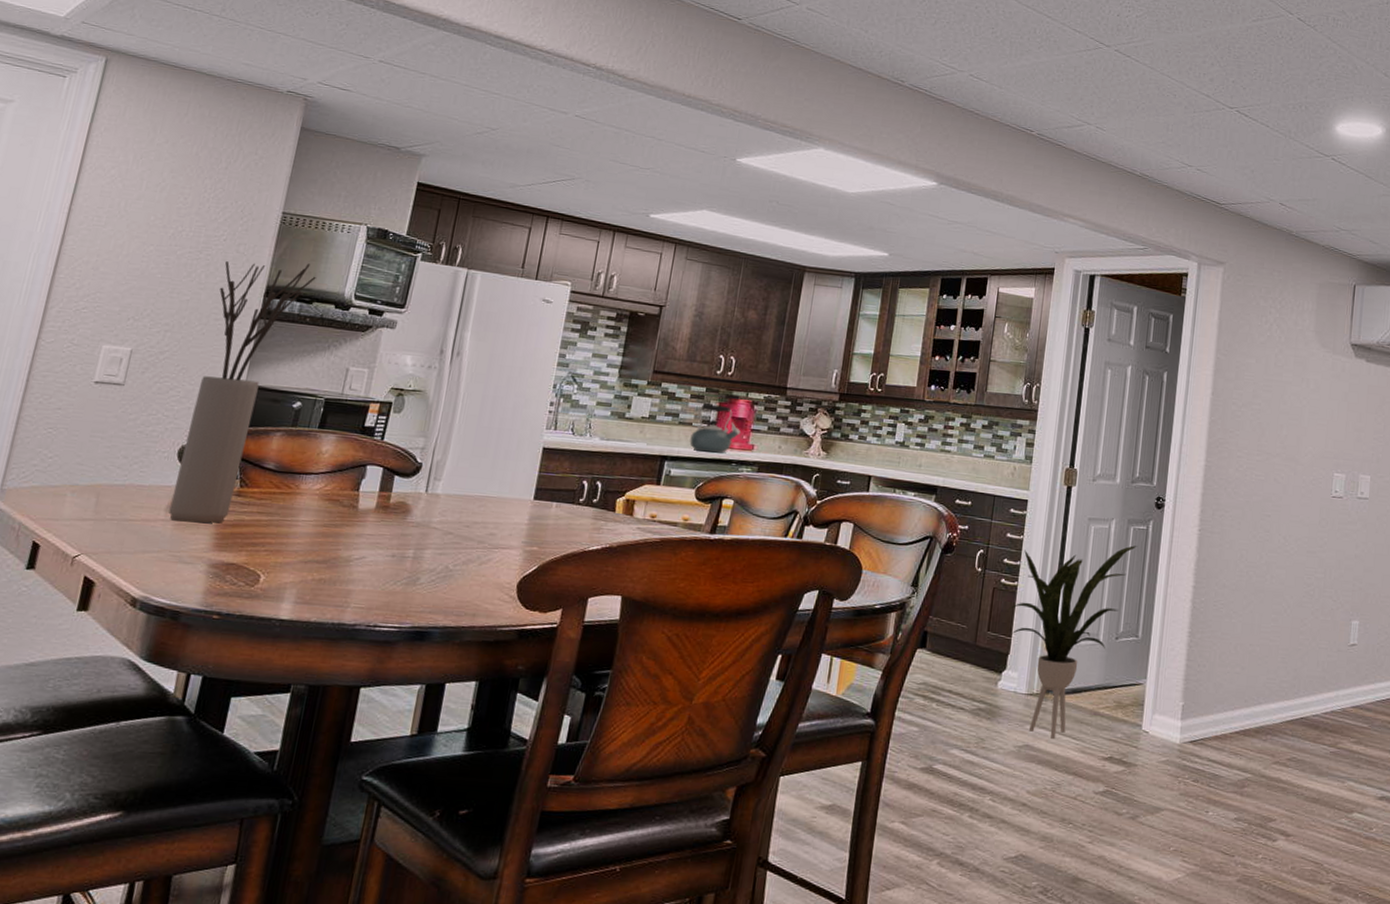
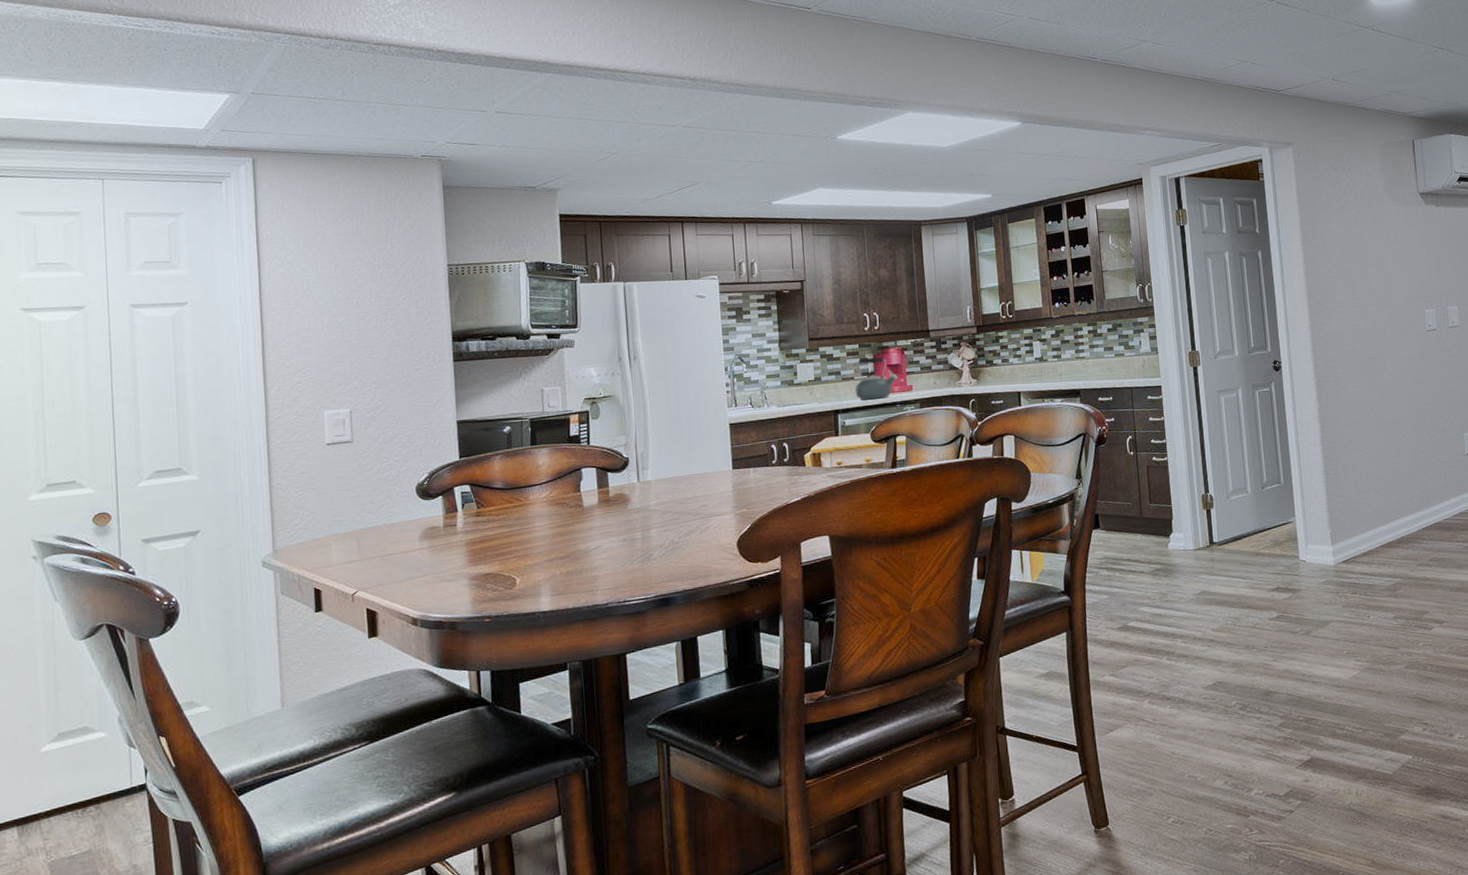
vase: present [168,261,316,524] -> none [409,305,493,548]
house plant: present [1007,546,1137,740] -> none [1163,406,1265,583]

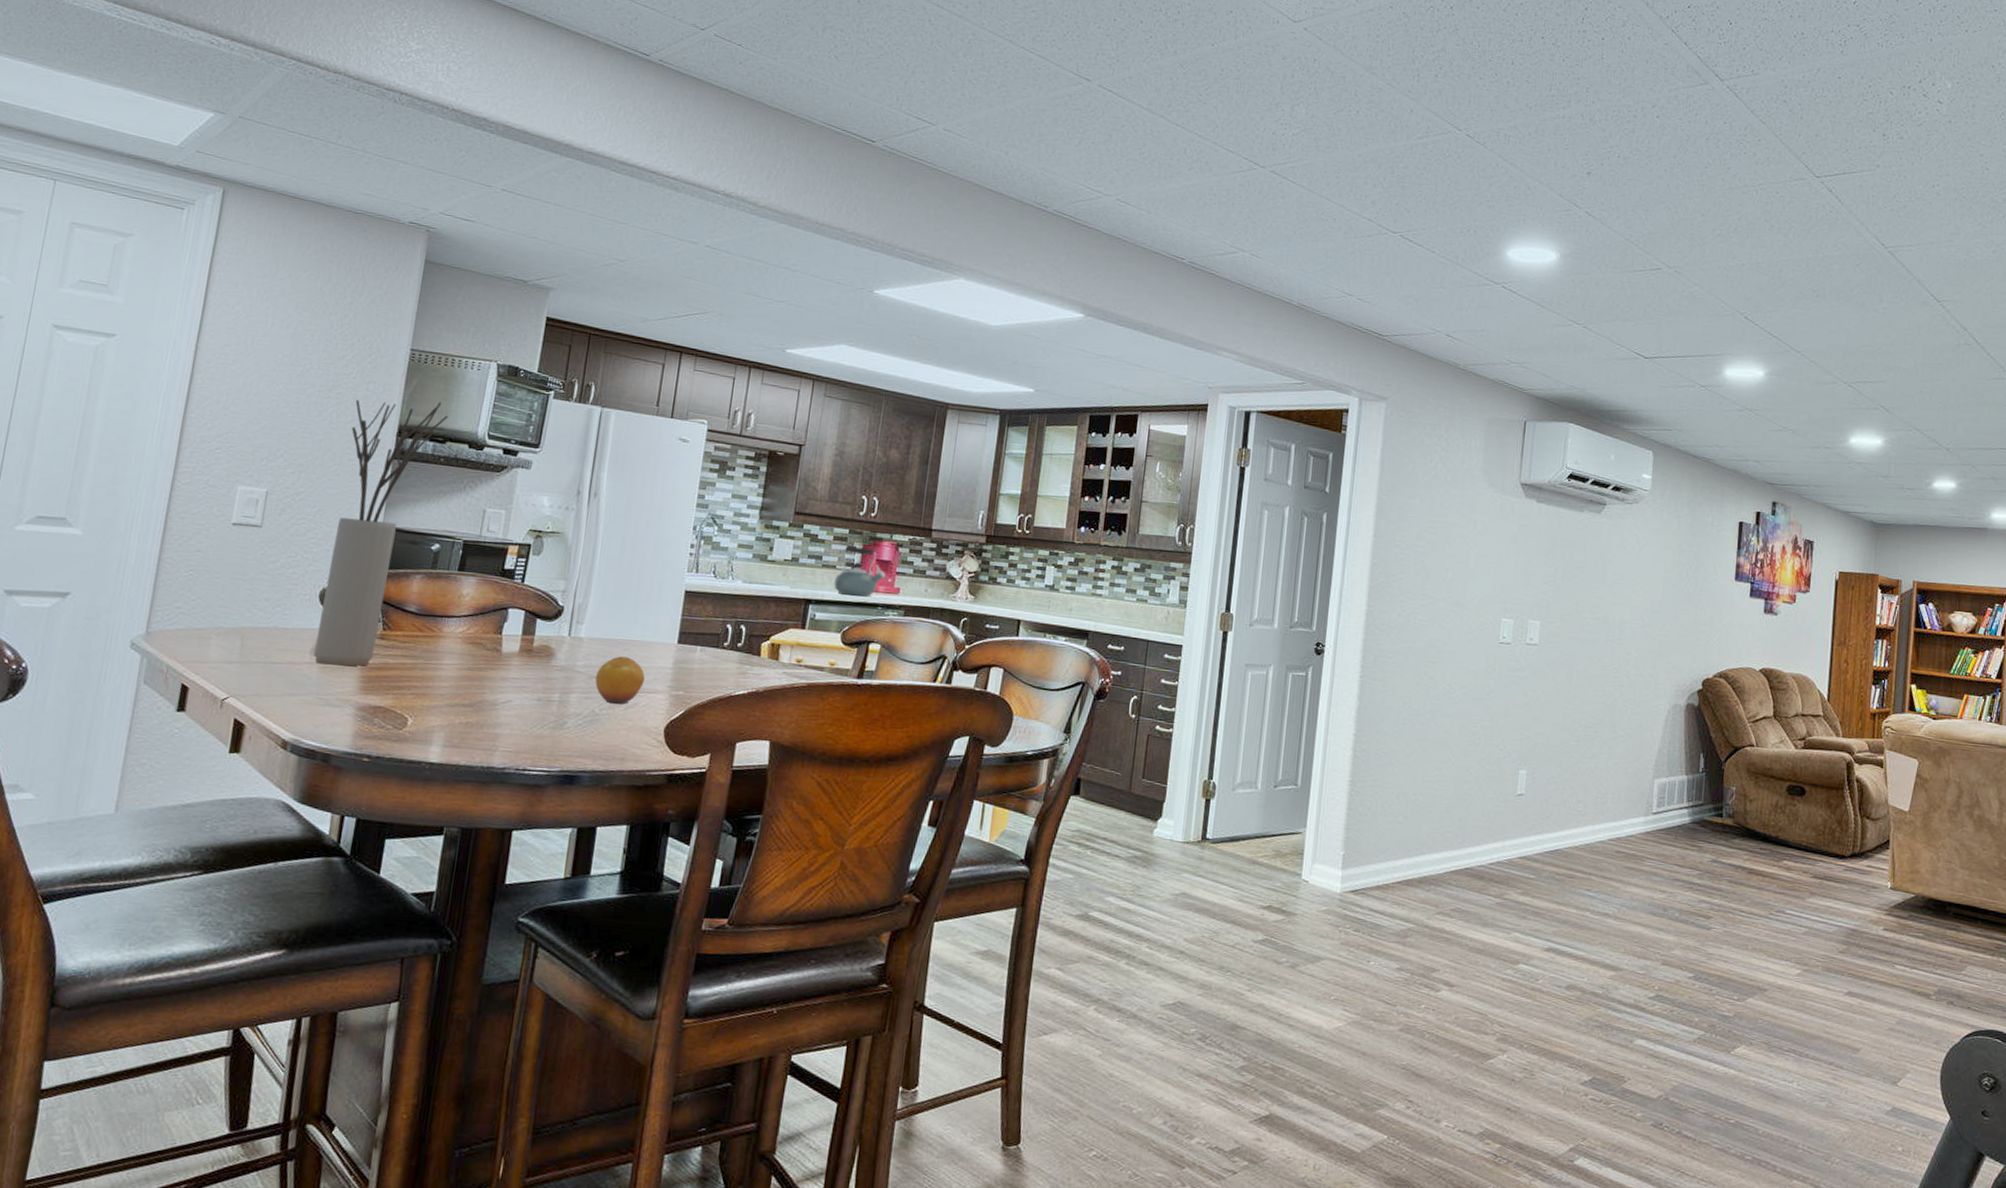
vase: none [409,305,493,548] -> present [313,400,448,667]
fruit: none [669,489,711,531] -> present [595,656,645,704]

